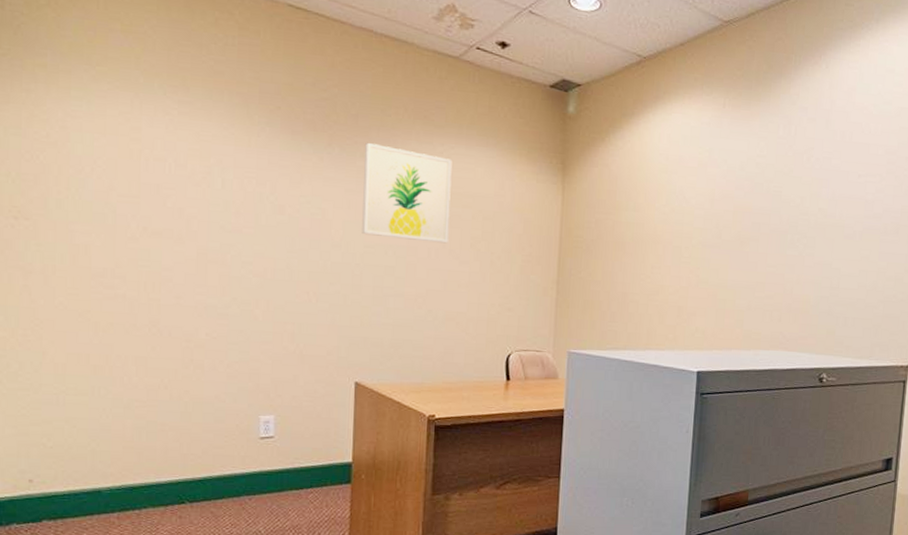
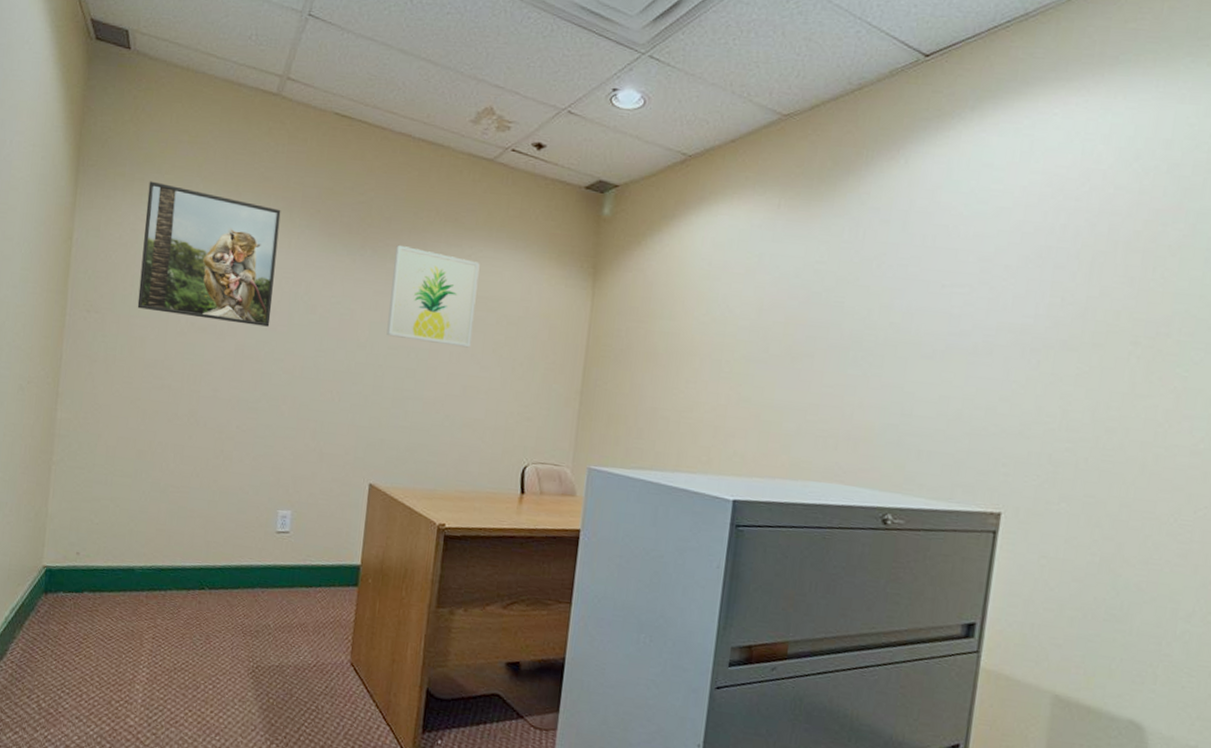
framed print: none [76,73,237,229] -> present [137,181,281,327]

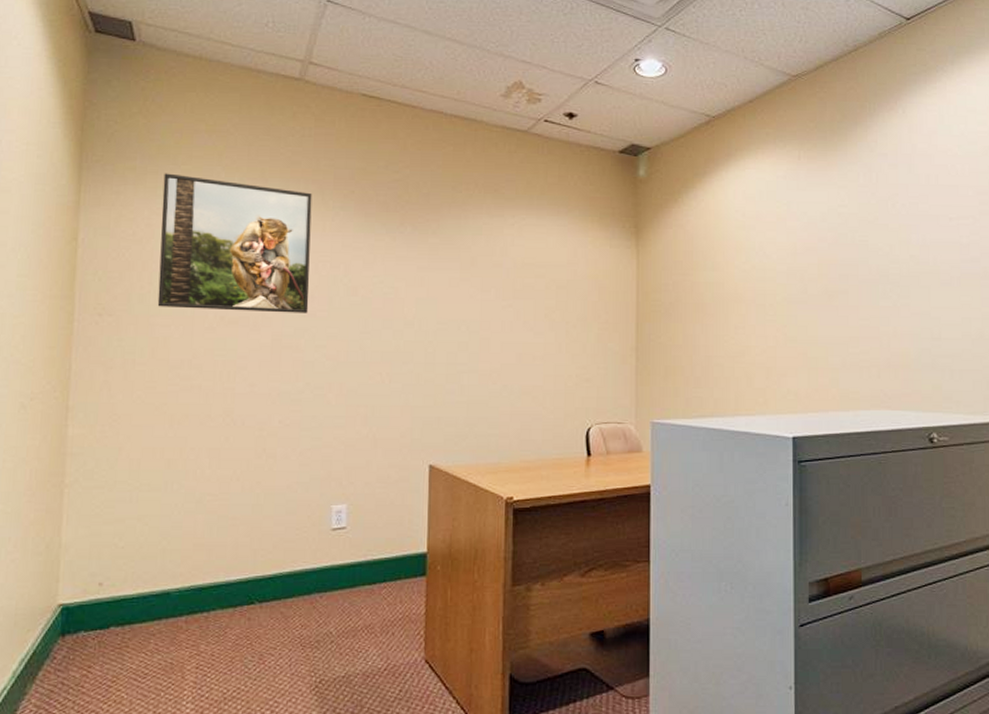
wall art: present [386,244,480,348] -> none [434,219,524,315]

